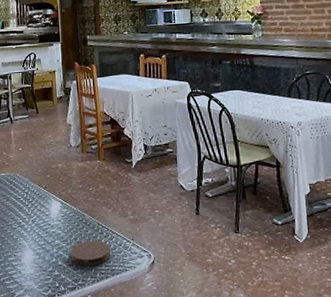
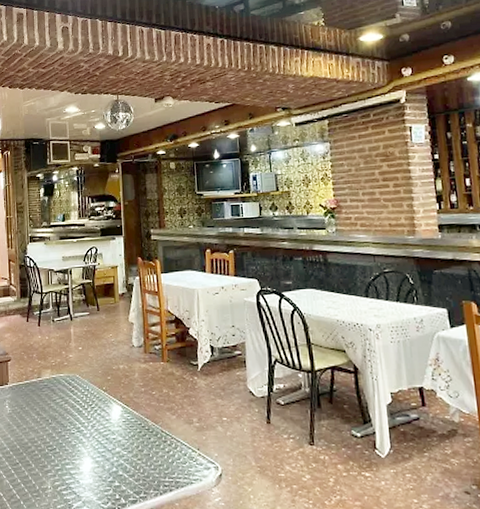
coaster: present [70,240,111,265] -> none [132,448,175,476]

